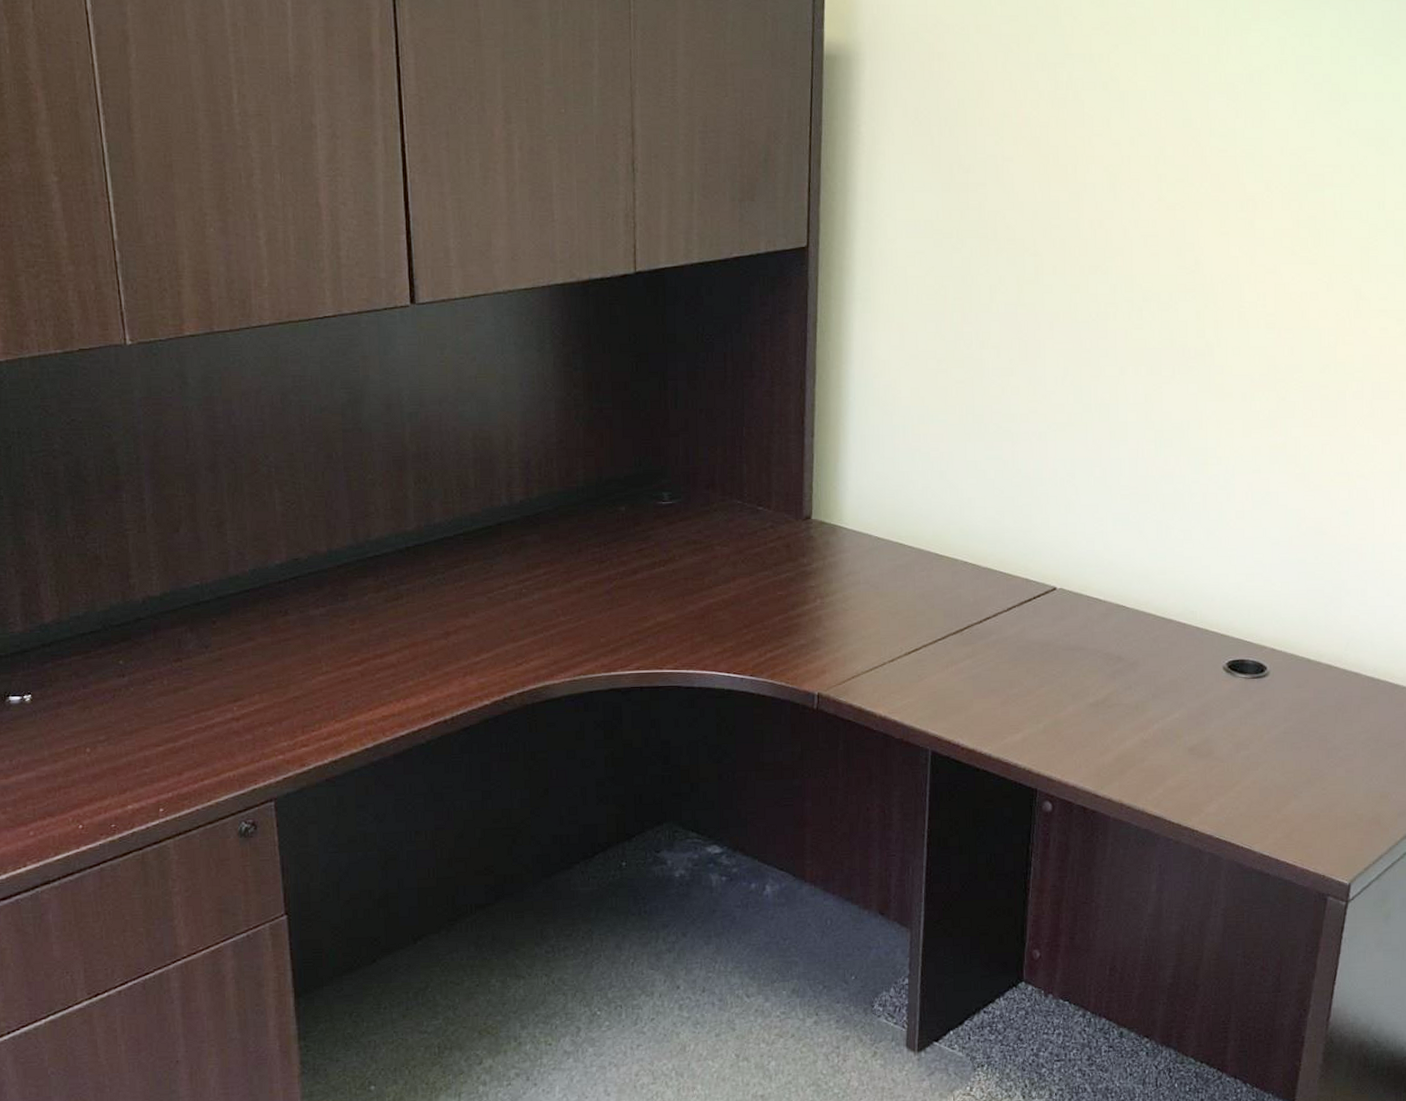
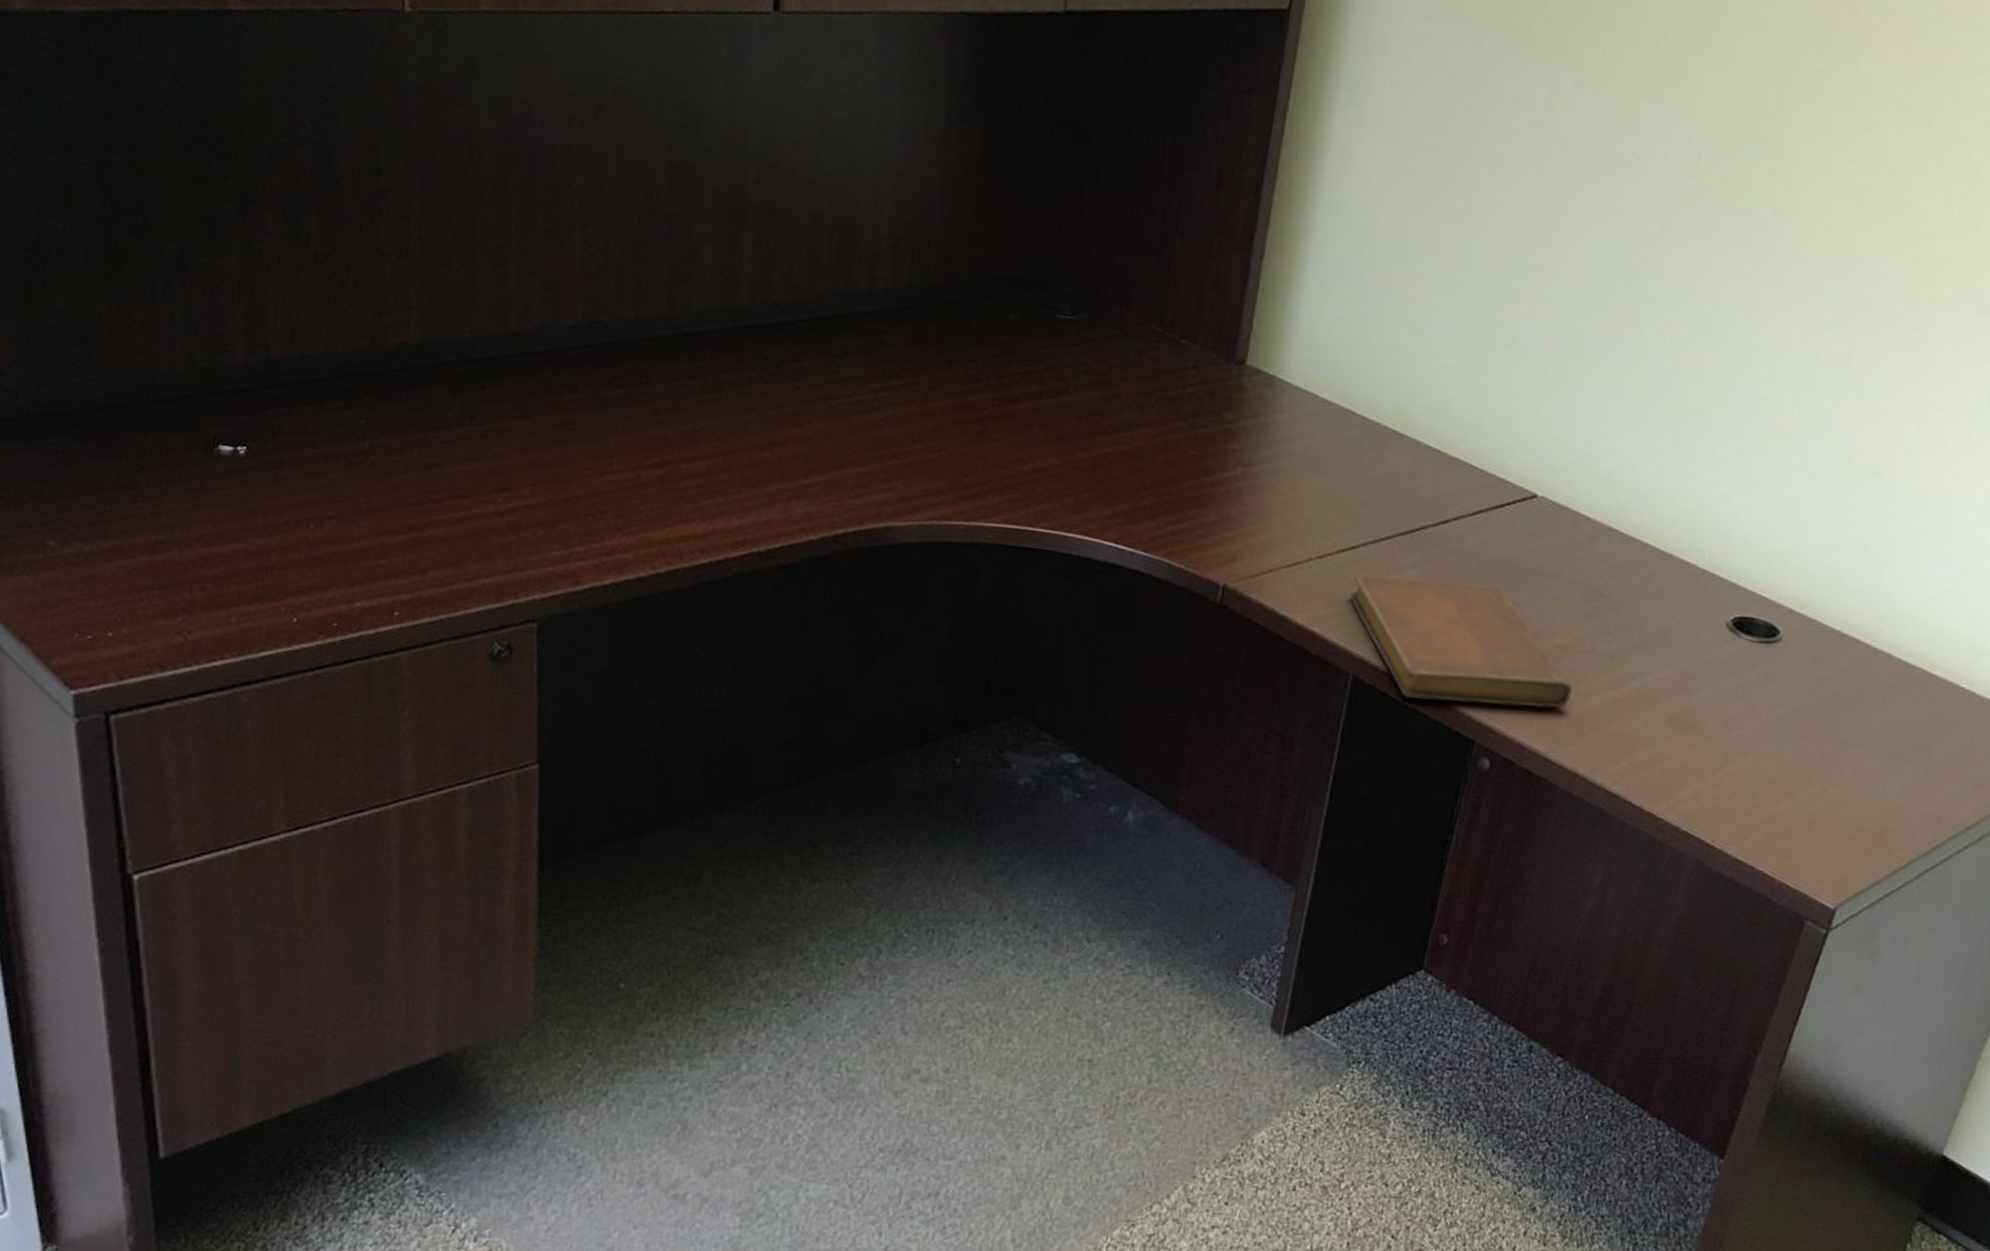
notebook: none [919,664,1109,763] -> present [1349,574,1573,708]

